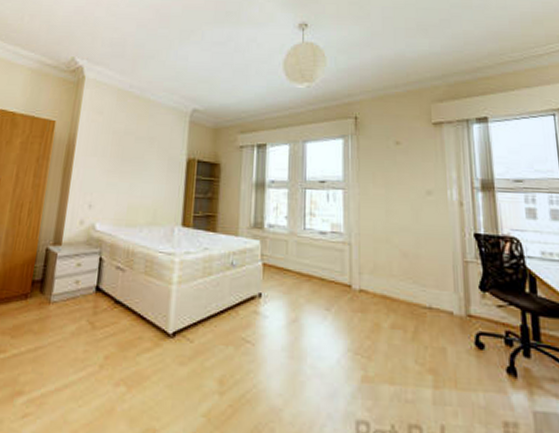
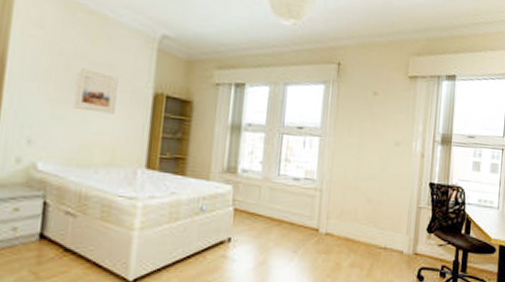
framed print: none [123,141,158,180] -> present [73,66,119,115]

